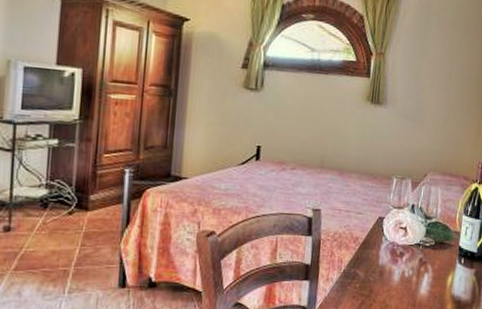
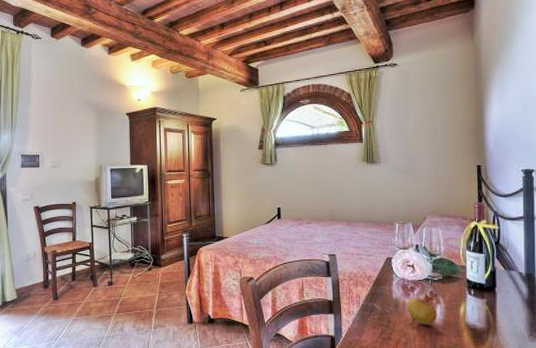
fruit: none [392,259,424,296] -> present [407,292,437,325]

